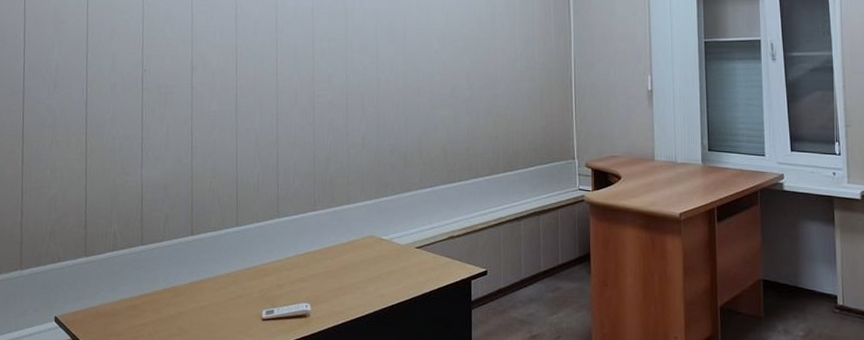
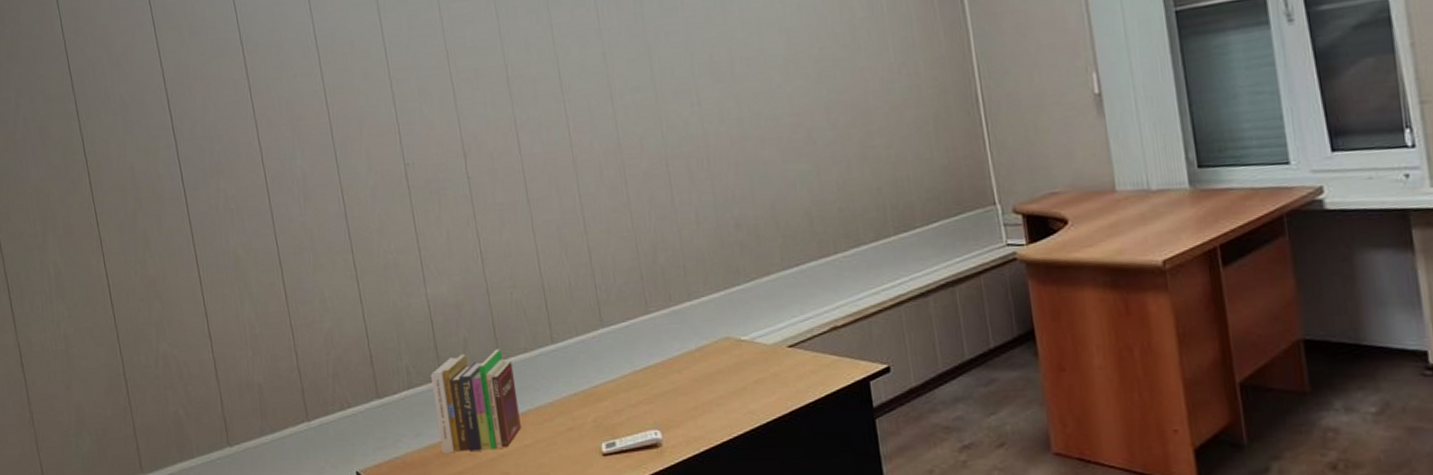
books: none [131,226,202,308] -> present [430,349,521,454]

